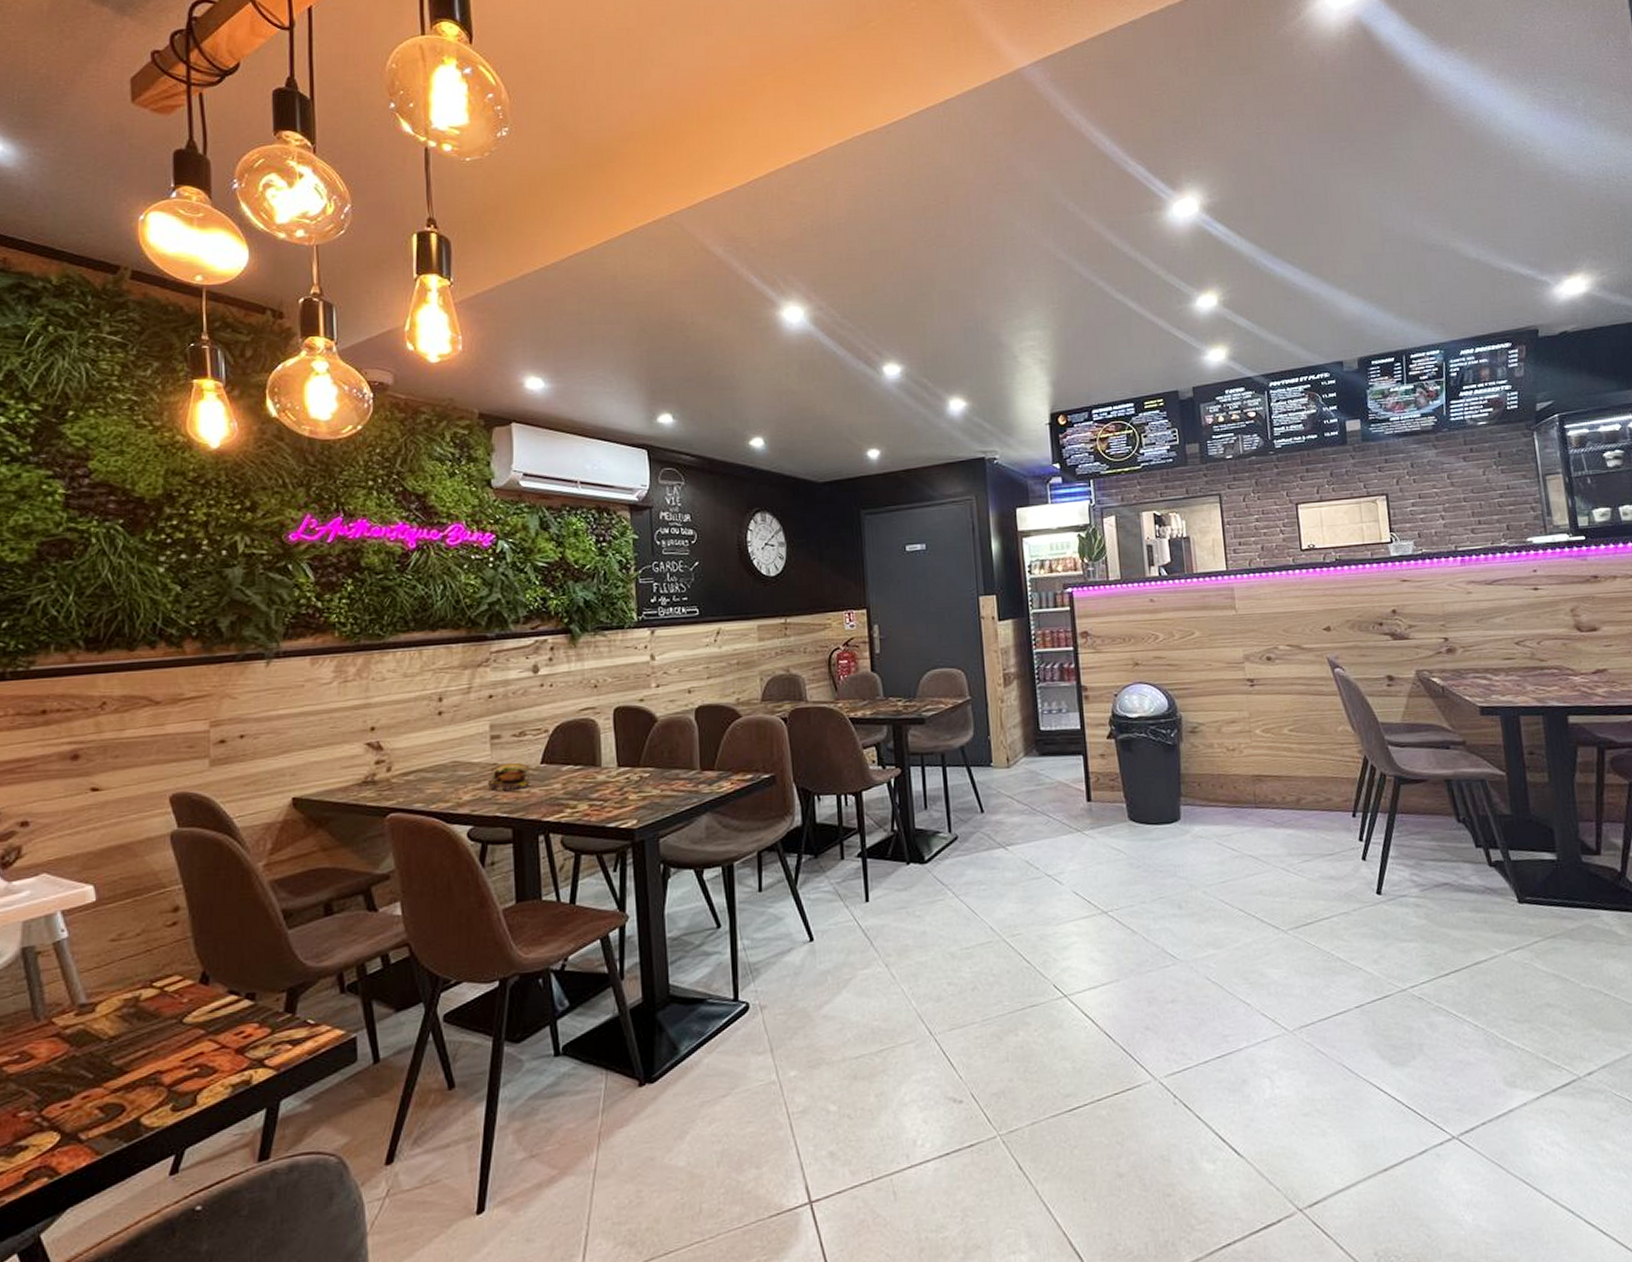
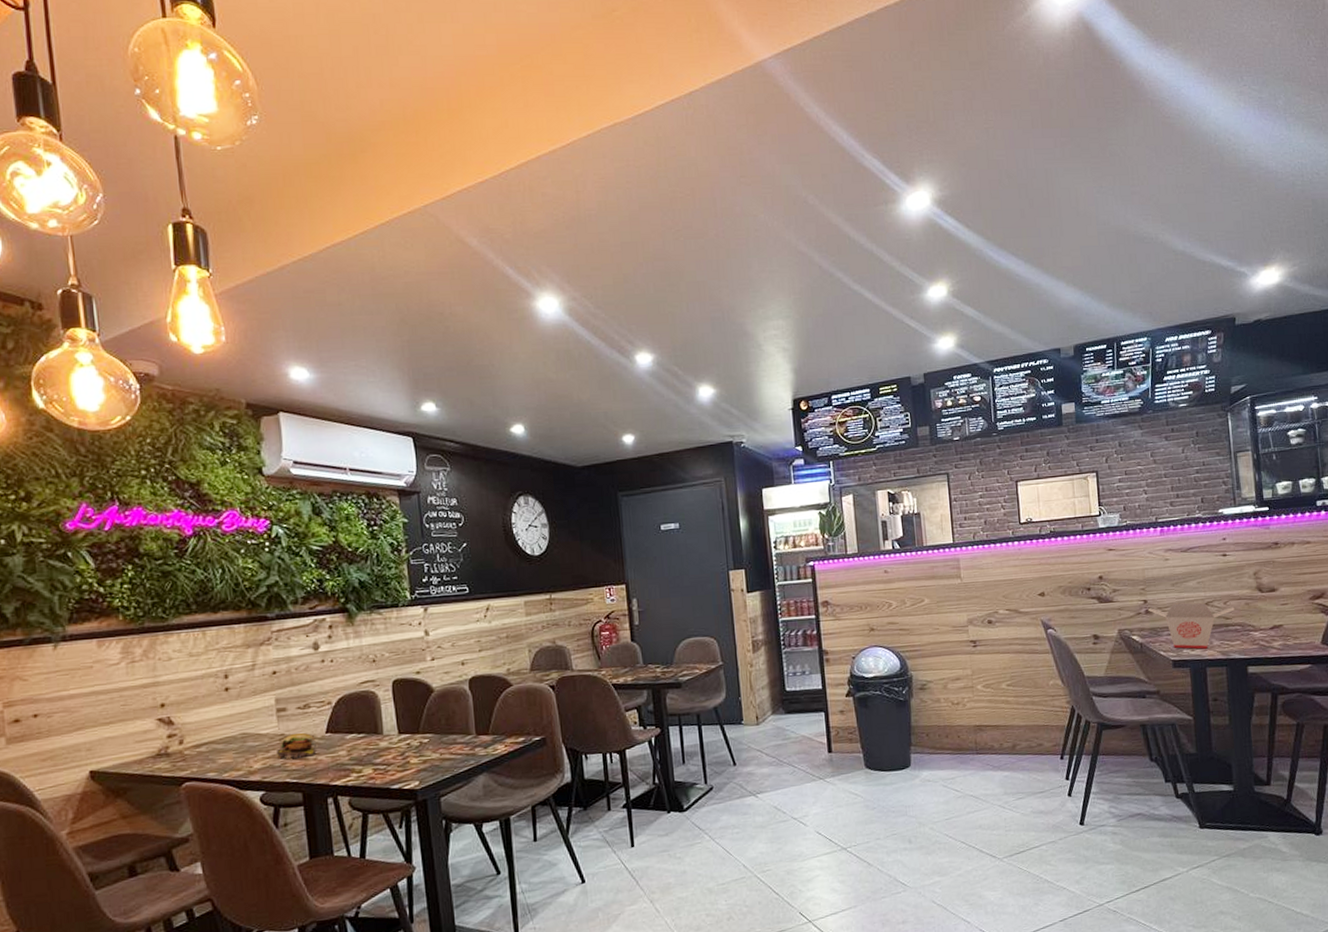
takeout container: none [1449,641,1550,695] -> present [1147,602,1235,649]

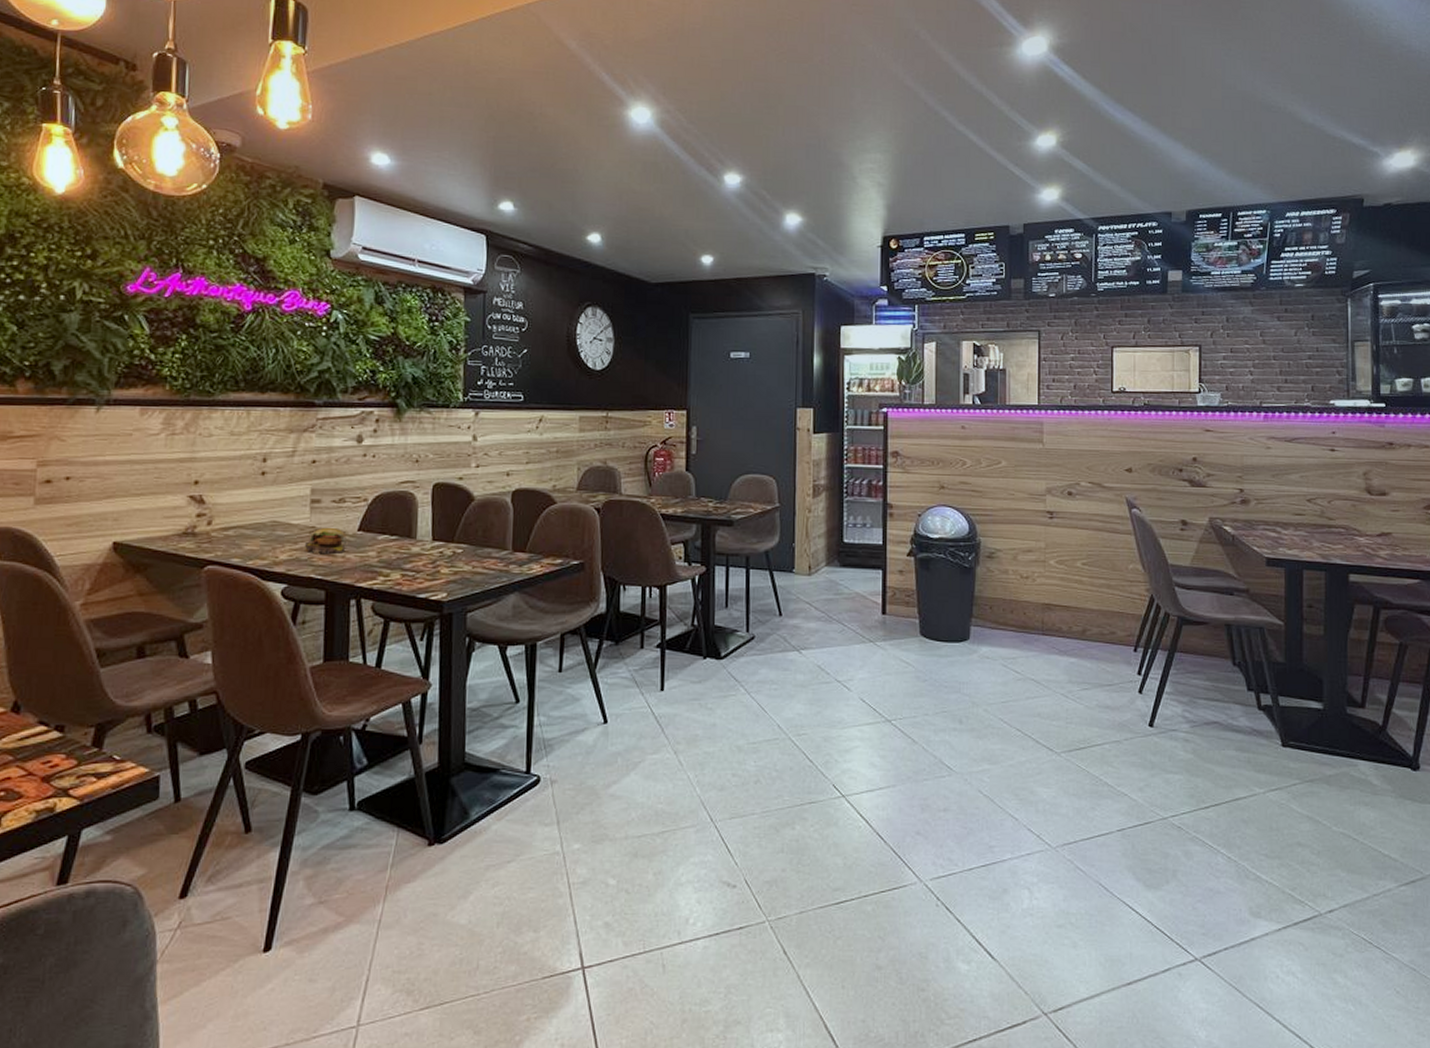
takeout container: present [1147,602,1235,649] -> none [1243,495,1340,549]

